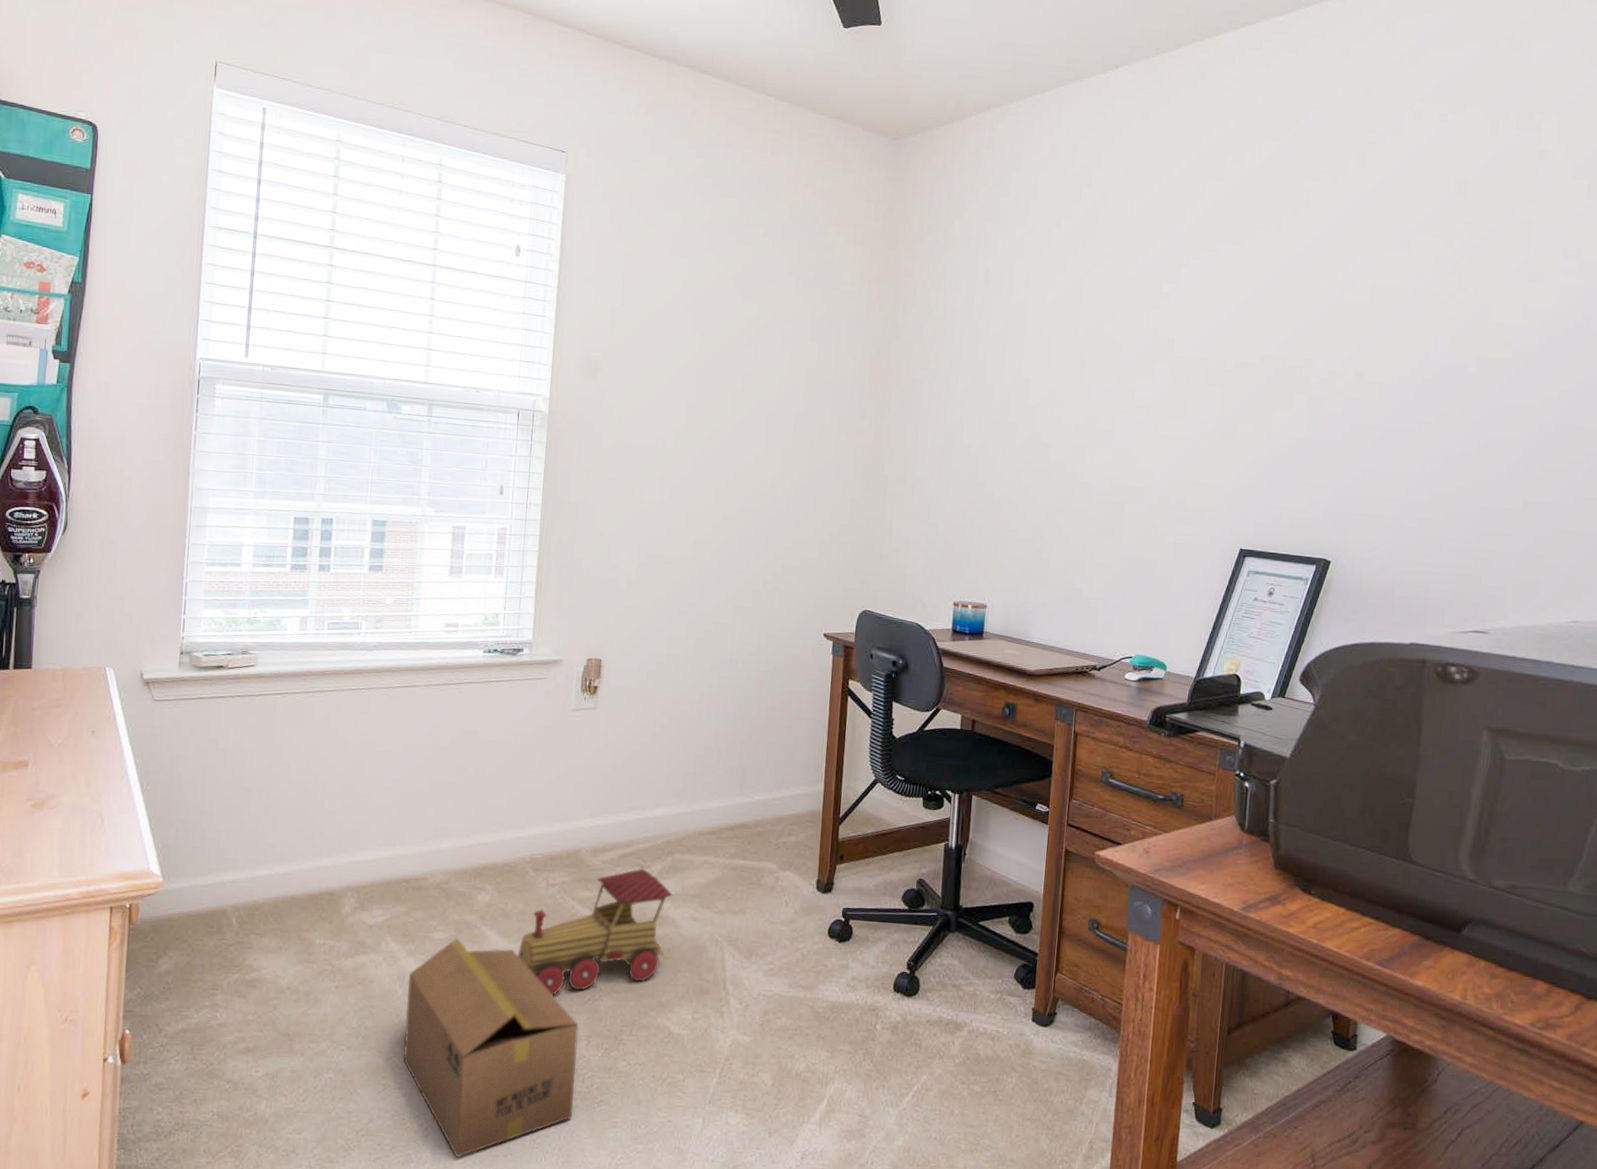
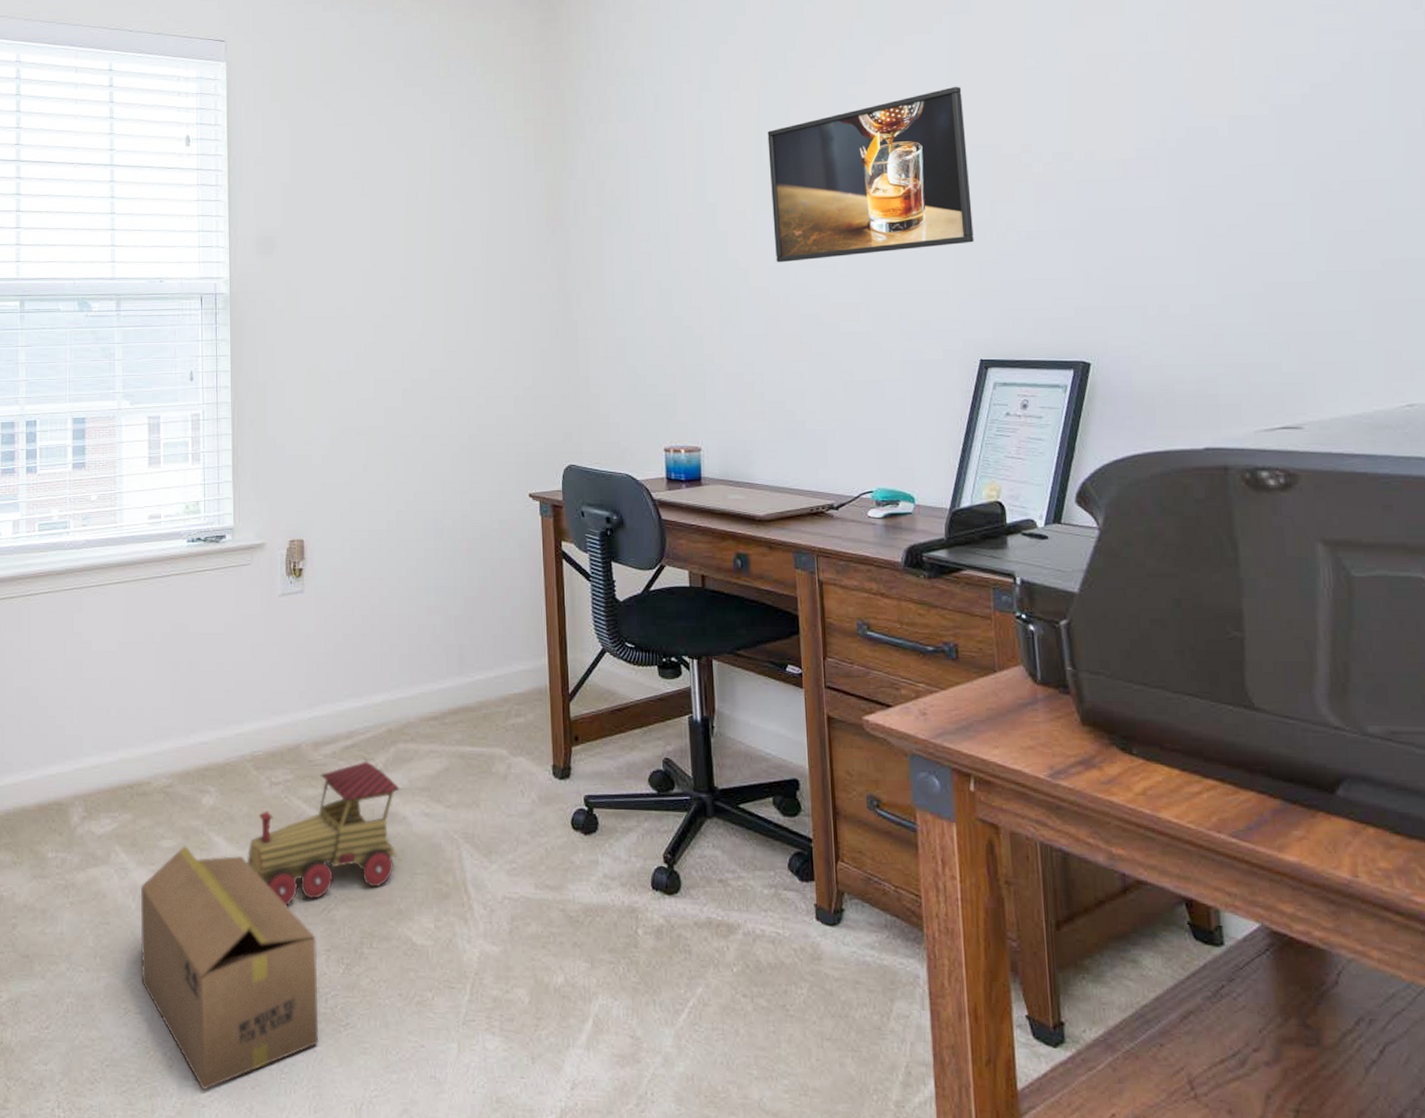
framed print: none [1077,297,1261,444] -> present [767,86,974,263]

